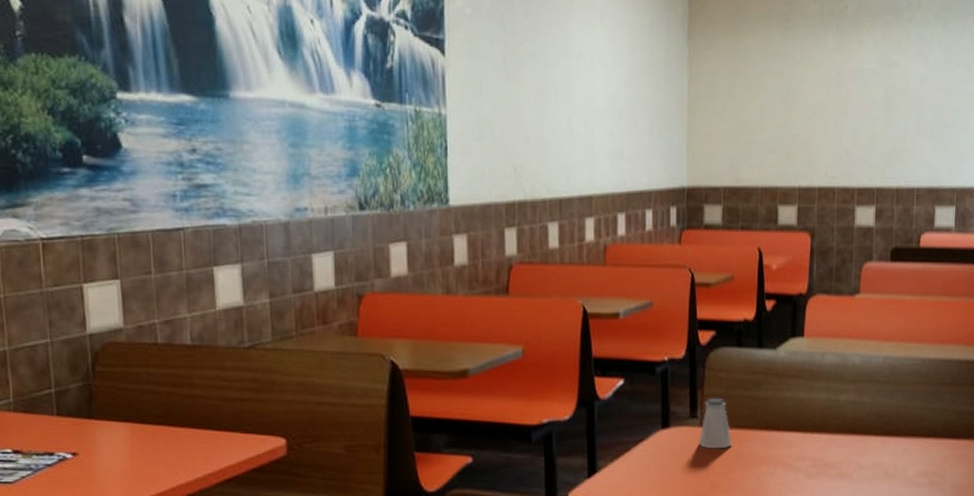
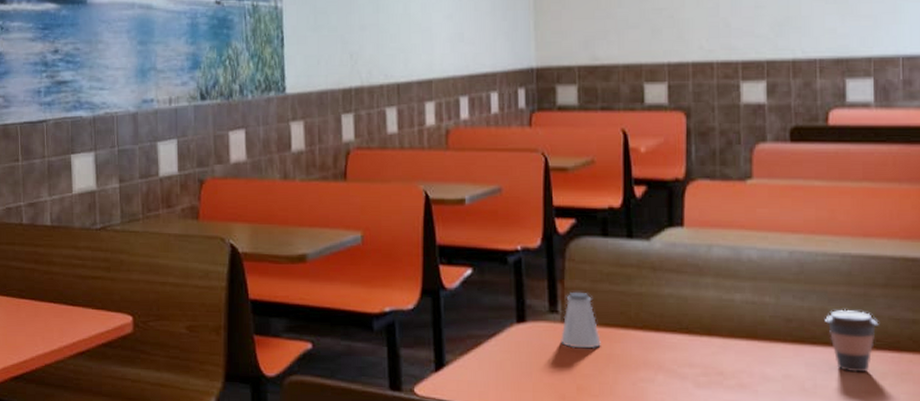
coffee cup: none [907,405,945,458] -> present [825,309,879,373]

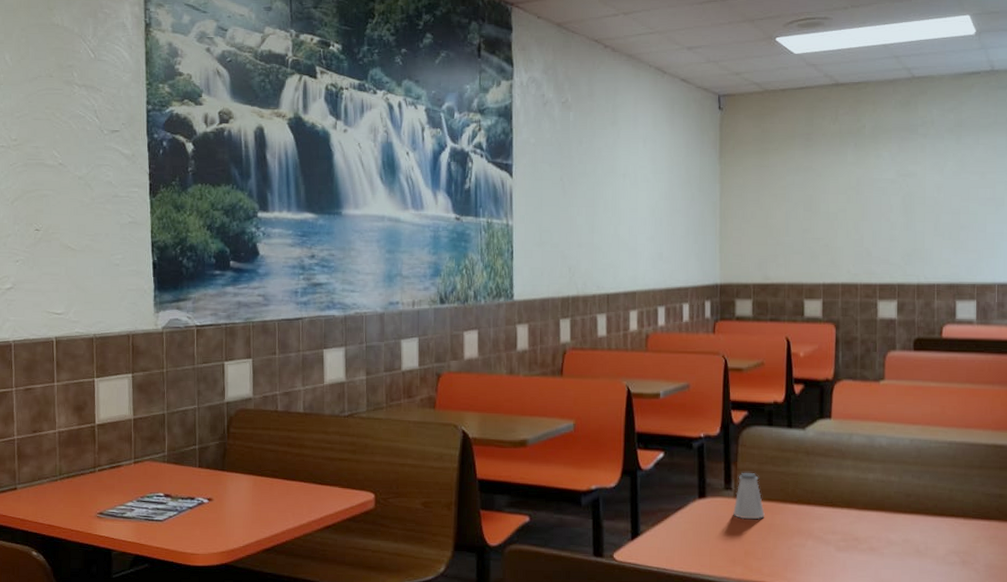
coffee cup: present [825,309,879,373] -> none [935,486,975,537]

